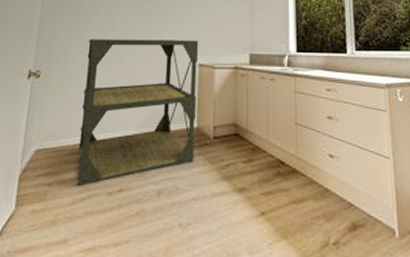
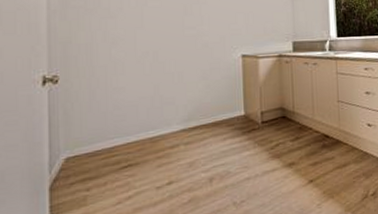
shelving unit: present [76,39,199,187] -> none [114,31,244,187]

